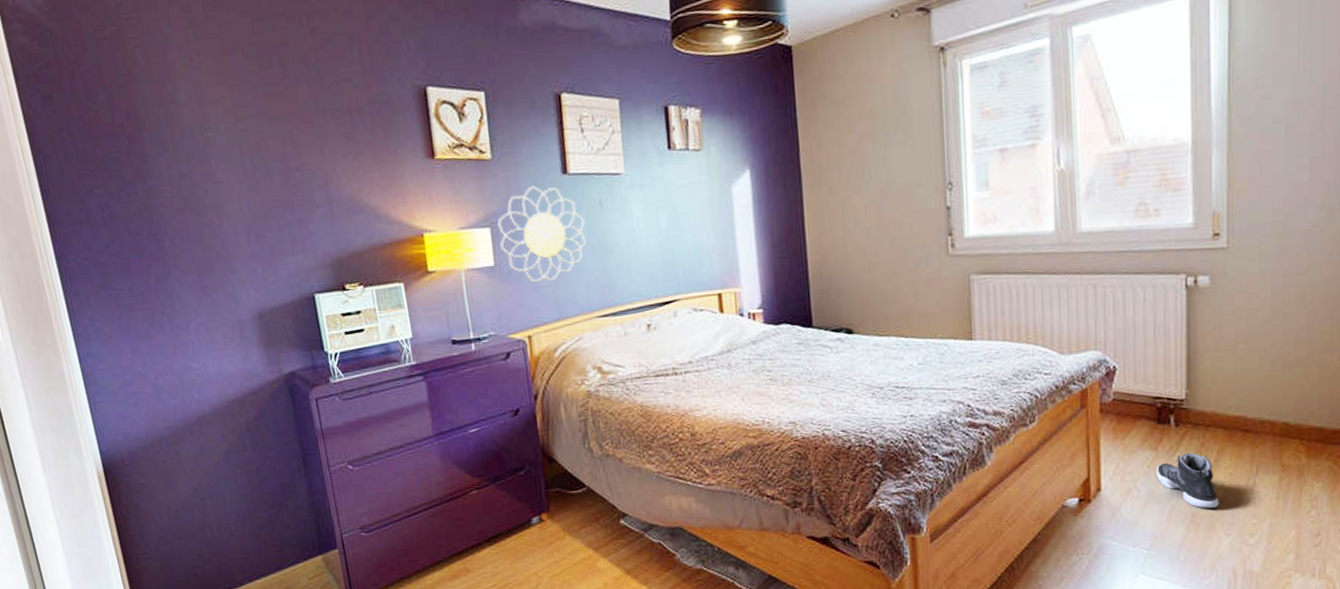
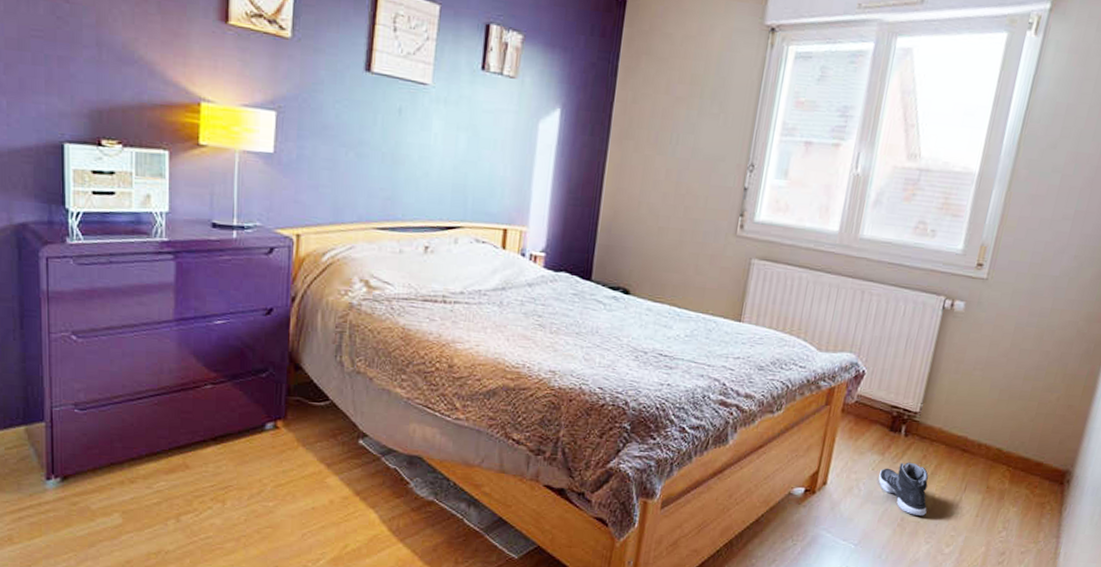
decorative wall piece: present [497,185,587,283] -> none [283,76,381,182]

